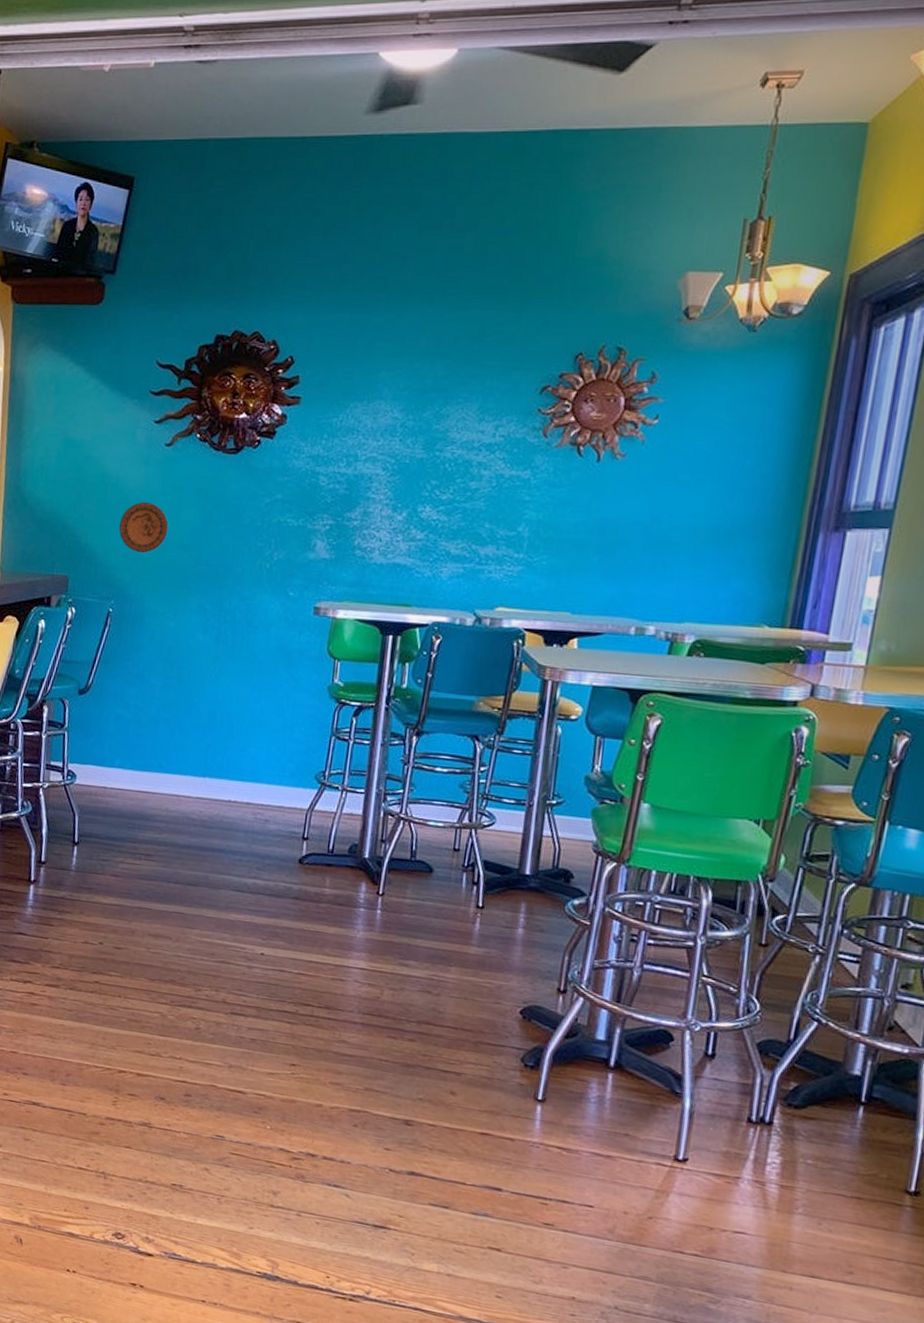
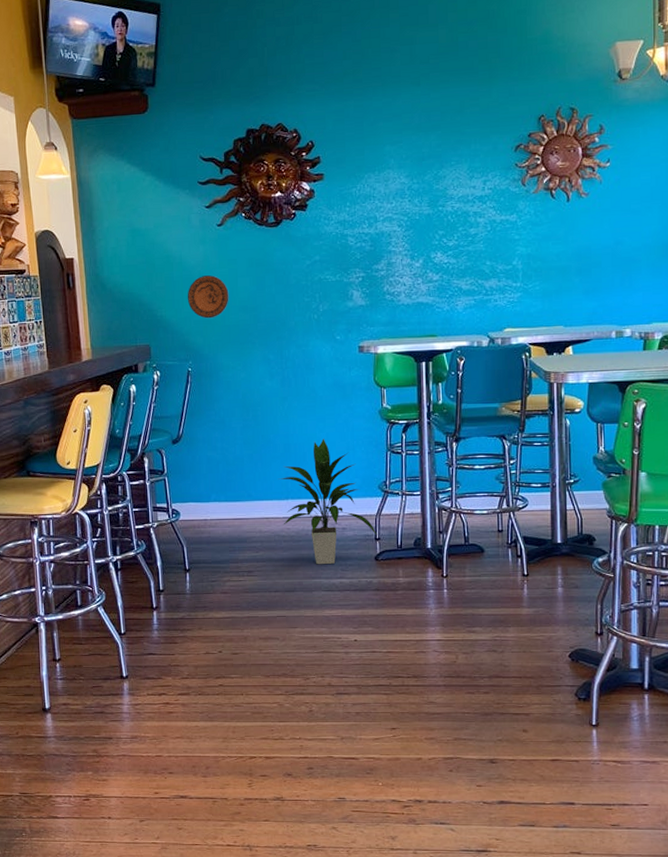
indoor plant: none [195,711,305,860] -> present [279,439,377,565]

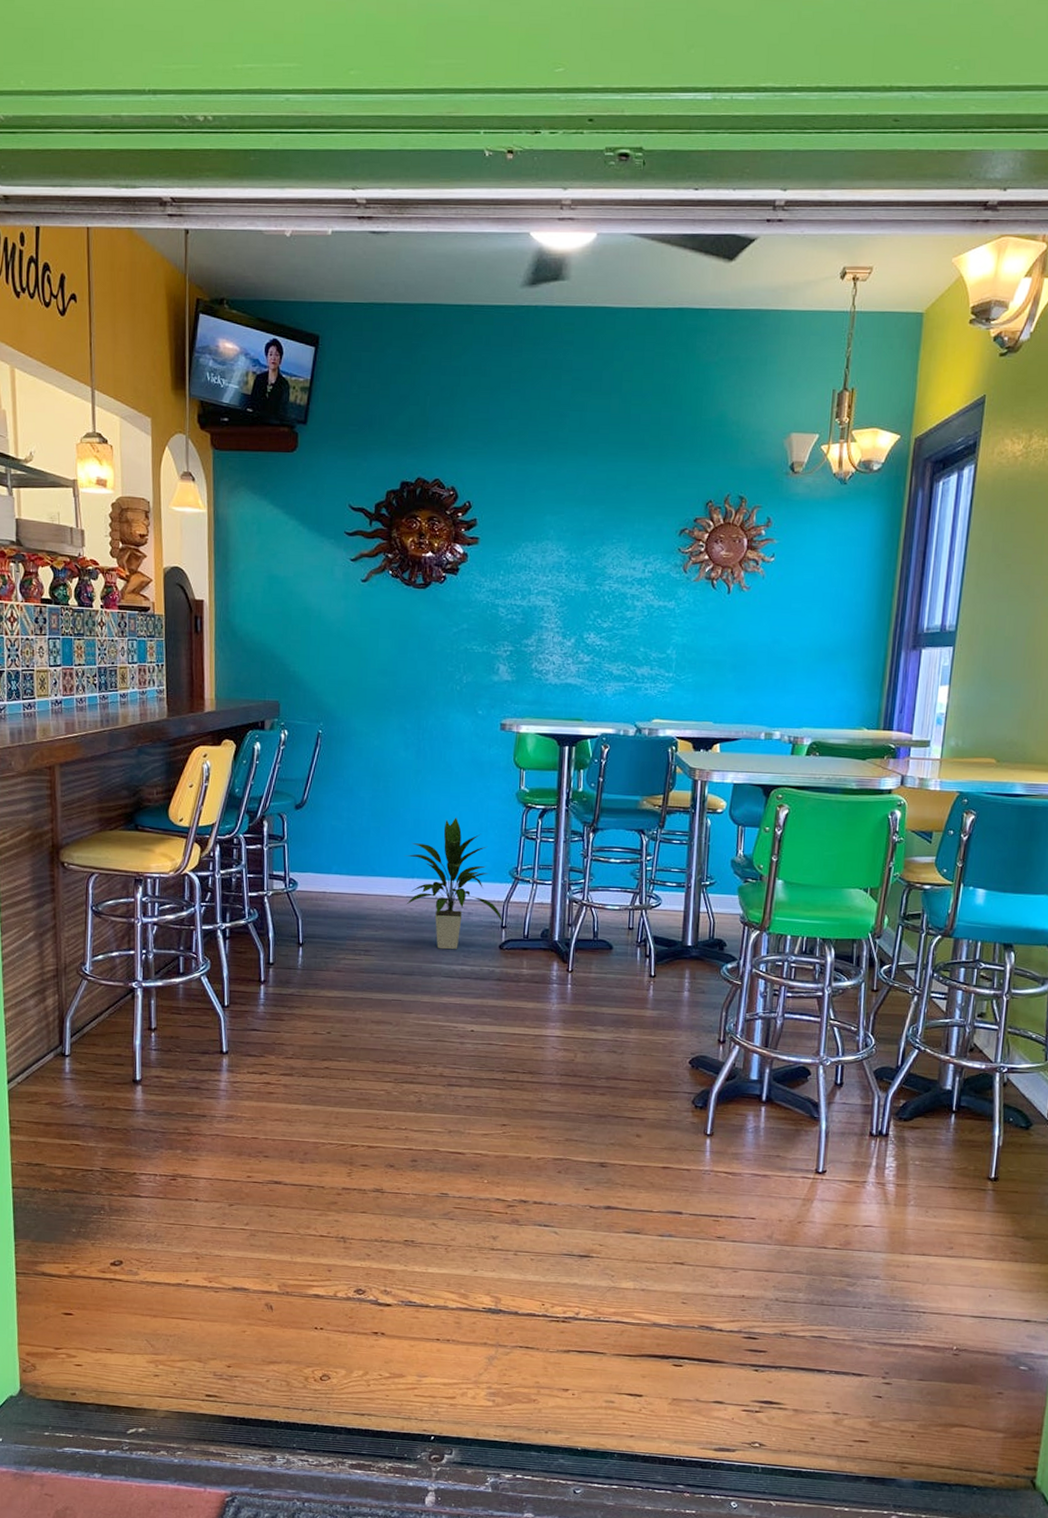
decorative plate: present [187,275,229,319] -> none [323,633,368,679]

